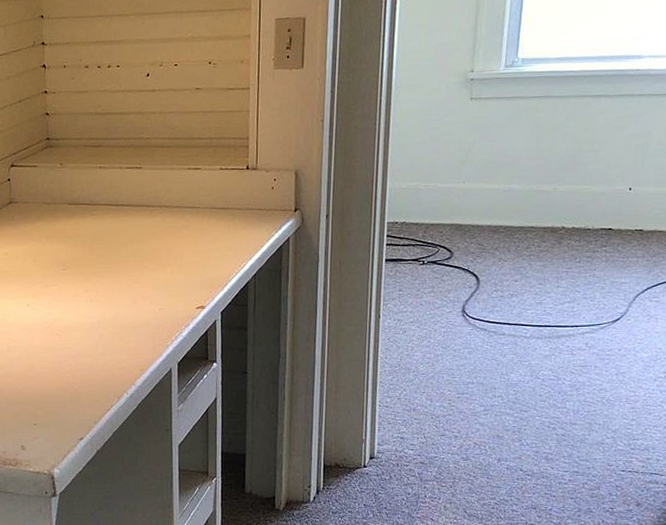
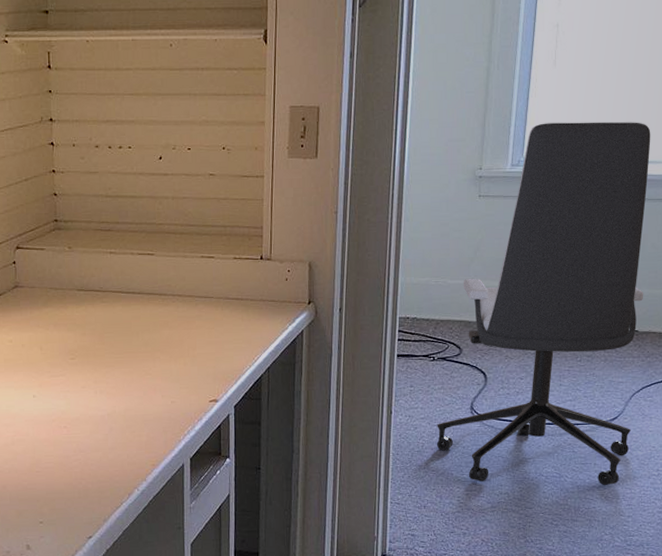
office chair: none [426,16,657,389] -> present [436,121,651,486]

